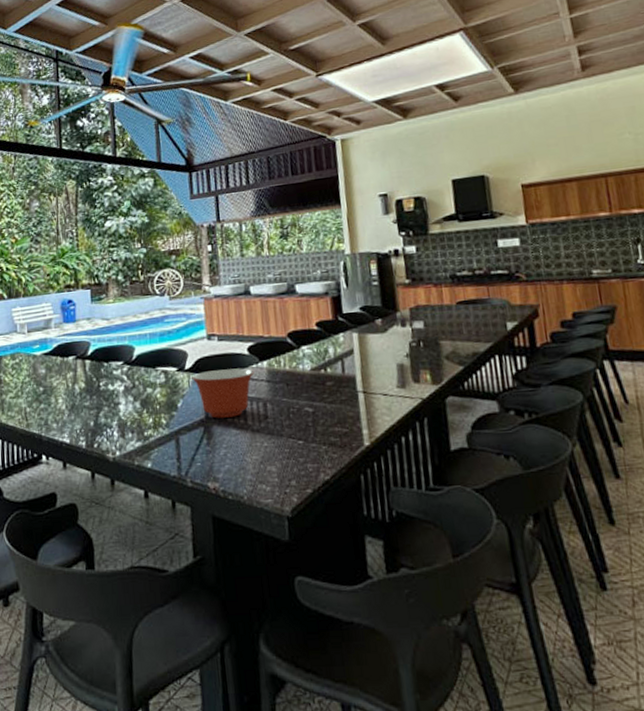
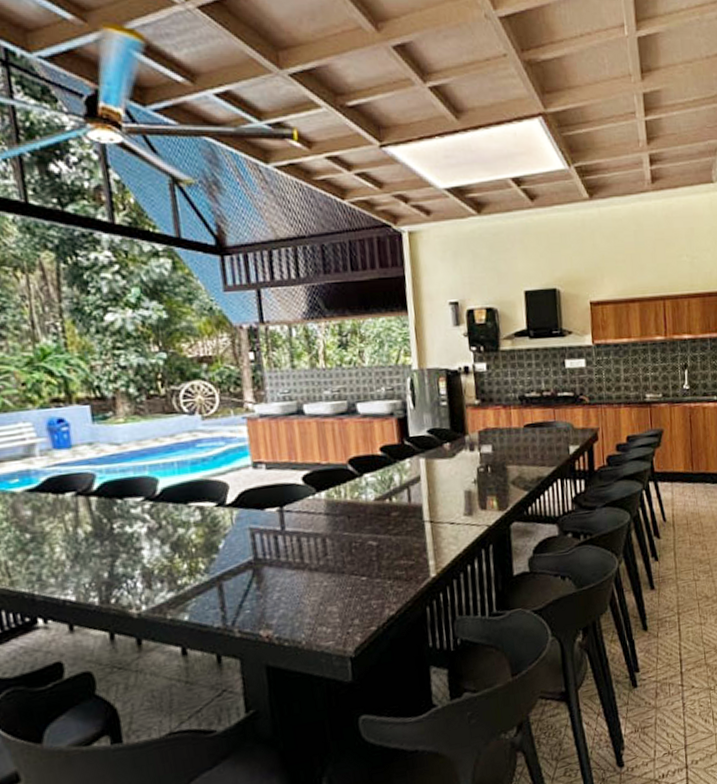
mixing bowl: present [191,368,255,418] -> none [235,500,311,559]

